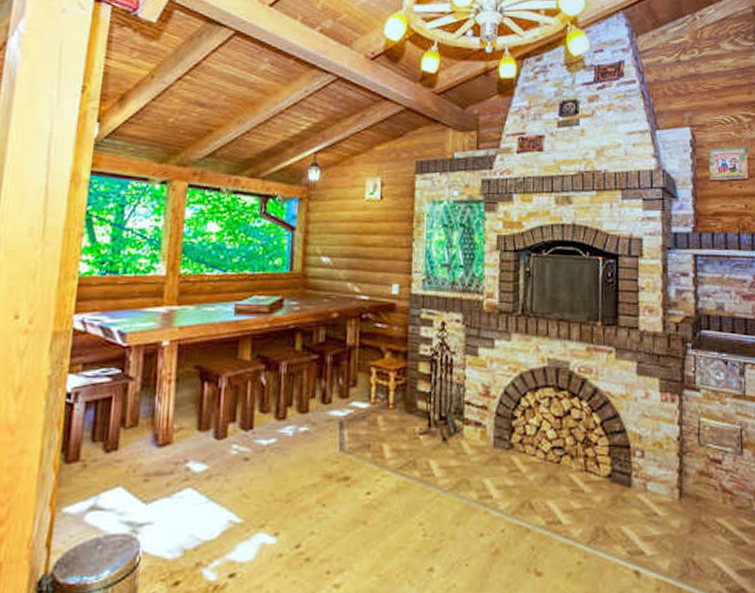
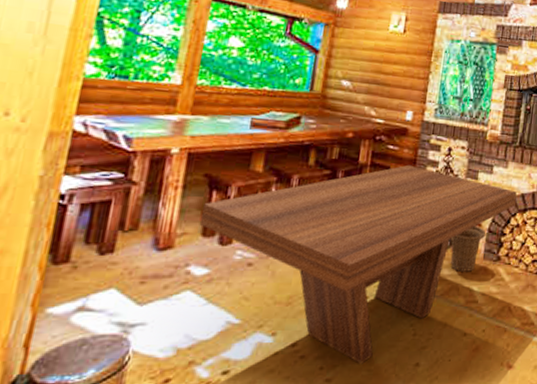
dining table: none [195,343,524,568] -> present [200,164,517,364]
basket: none [455,409,494,464] -> present [450,225,486,273]

